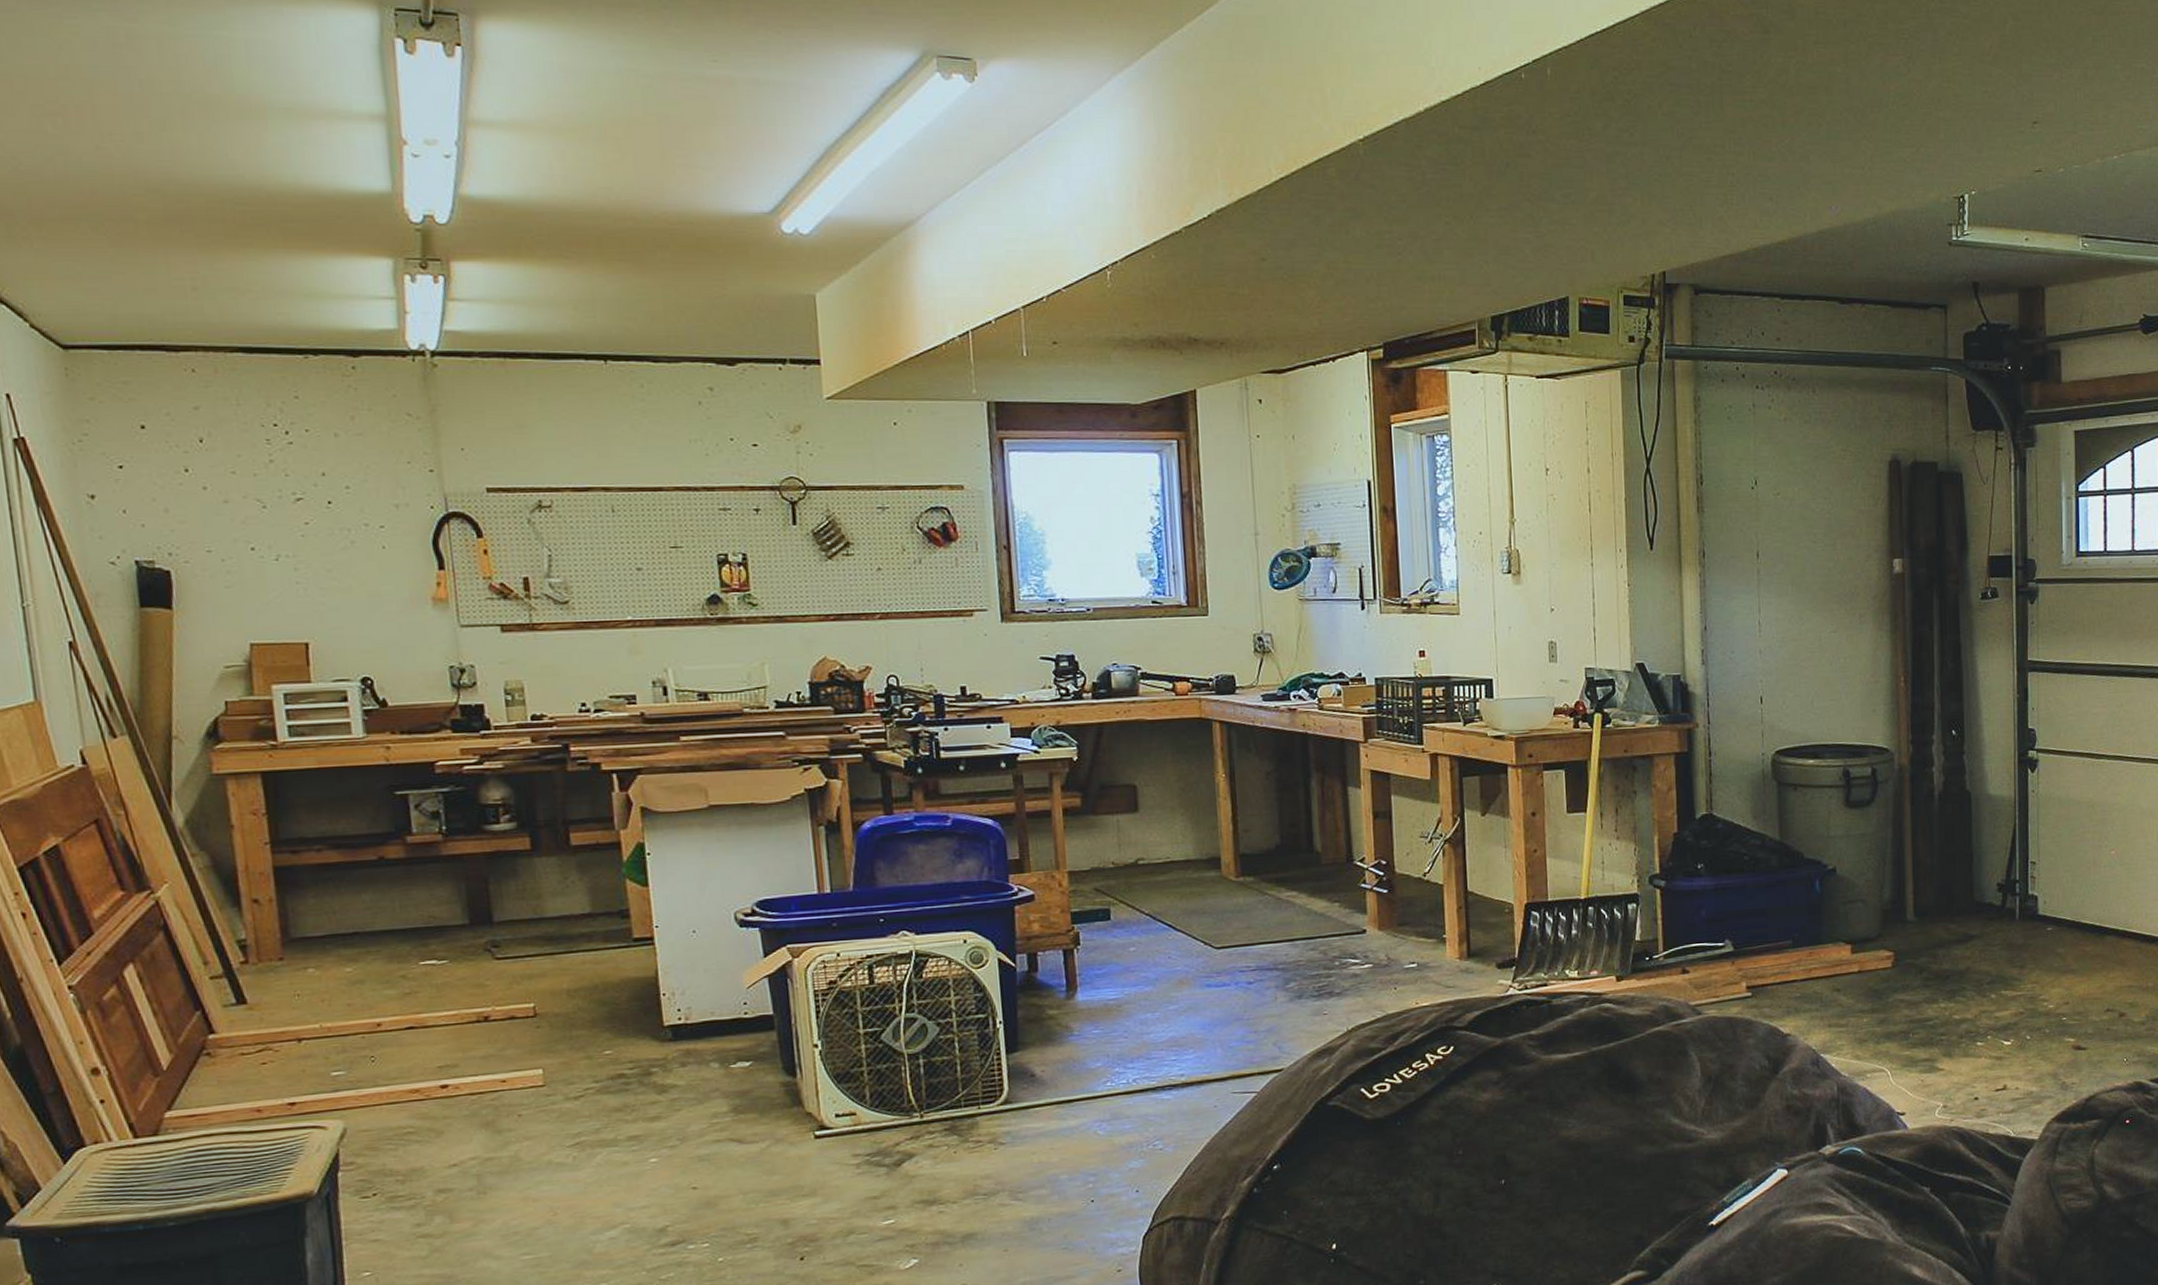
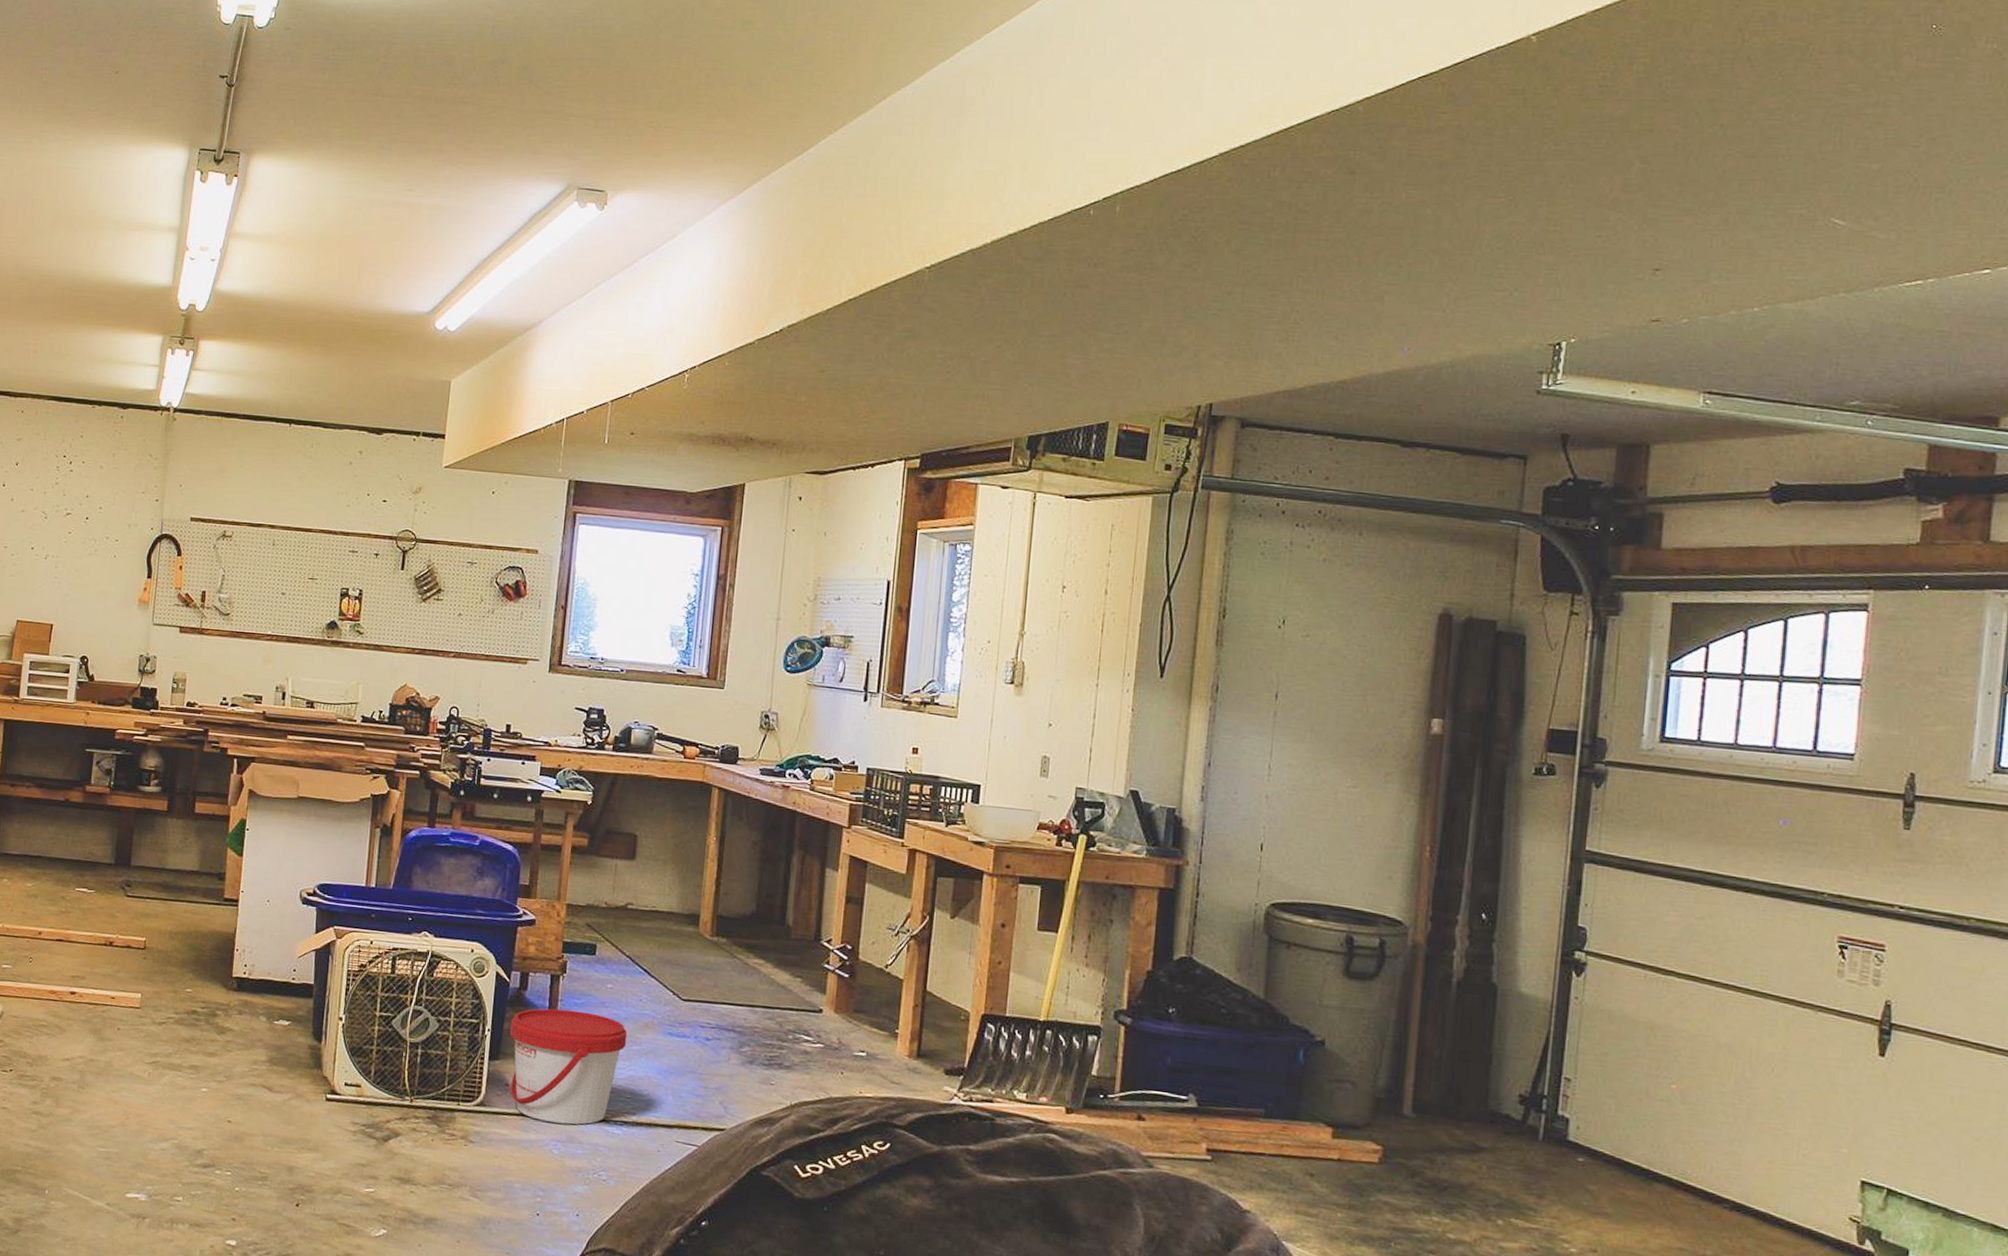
bucket: none [1024,981,1162,1105] -> present [509,1008,628,1125]

